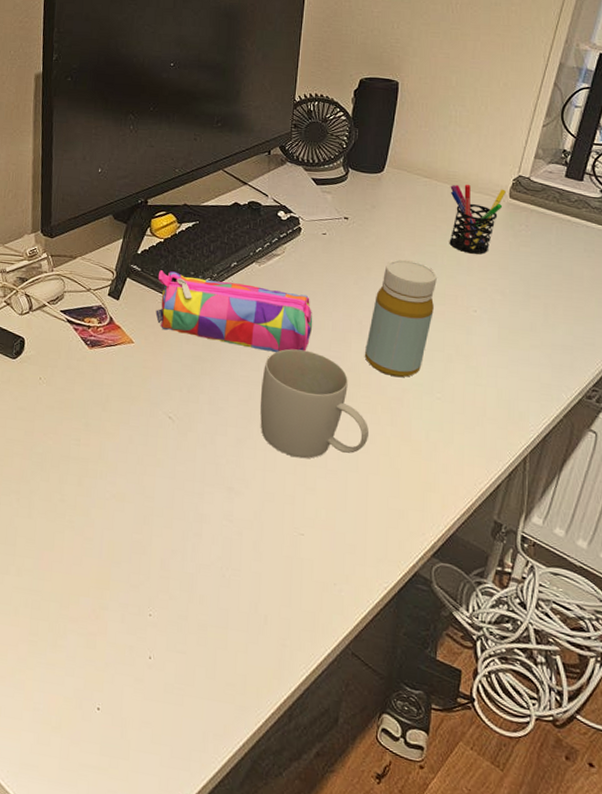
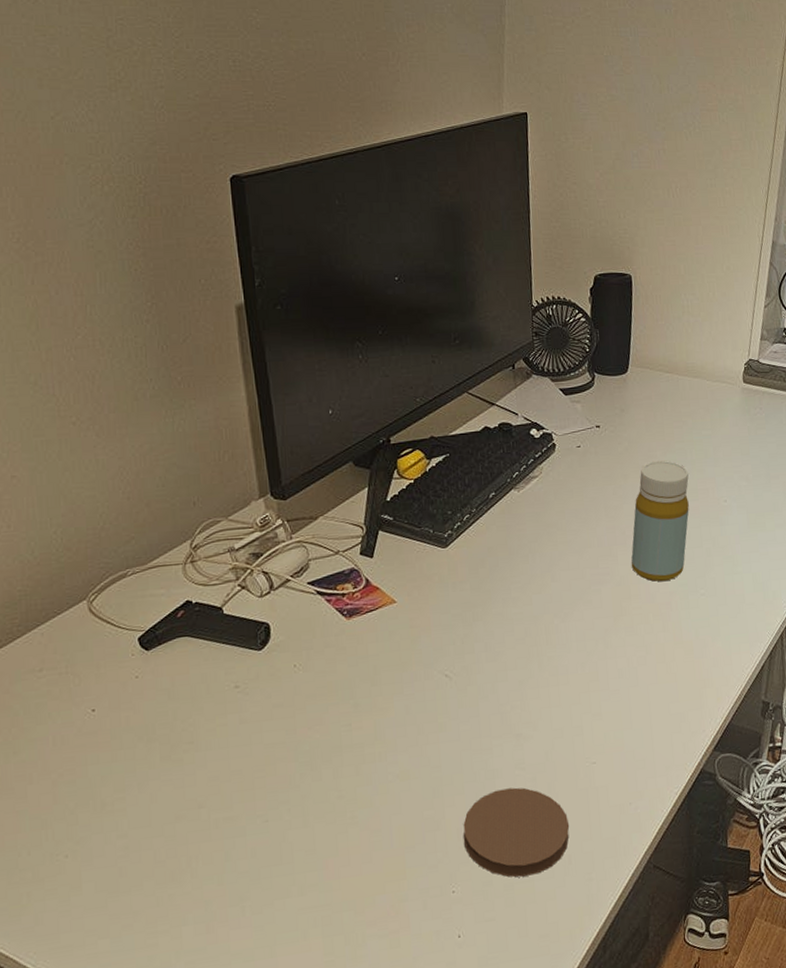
pencil case: present [155,270,313,353] -> none [412,514,579,582]
coaster: none [165,533,270,624] -> present [463,787,570,877]
mug: present [260,348,368,459] -> none [536,572,644,687]
pen holder: present [449,184,507,255] -> none [690,374,741,445]

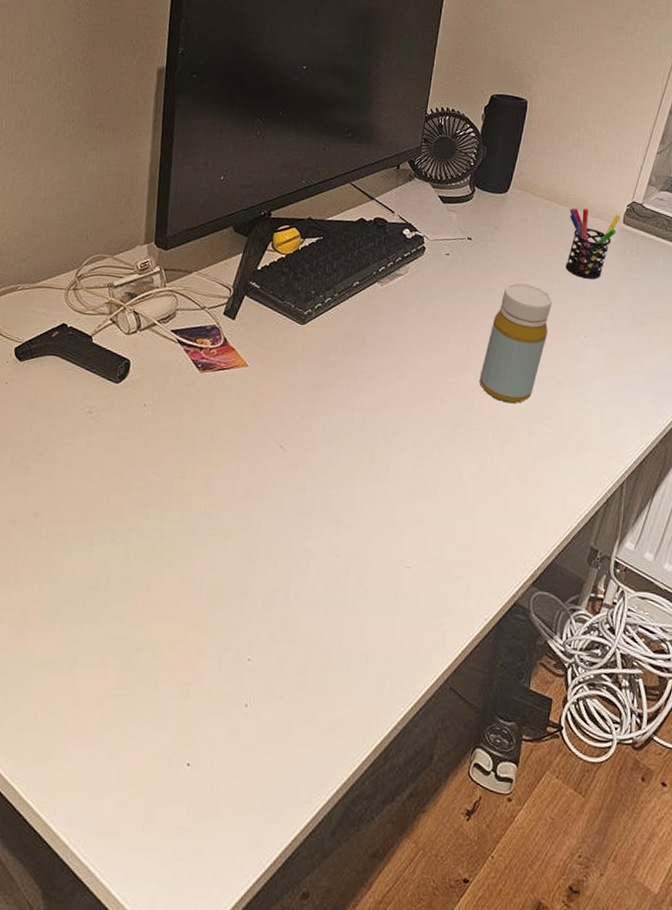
coaster: present [463,787,570,877] -> none [268,570,373,665]
pen holder: none [690,374,741,445] -> present [565,208,621,280]

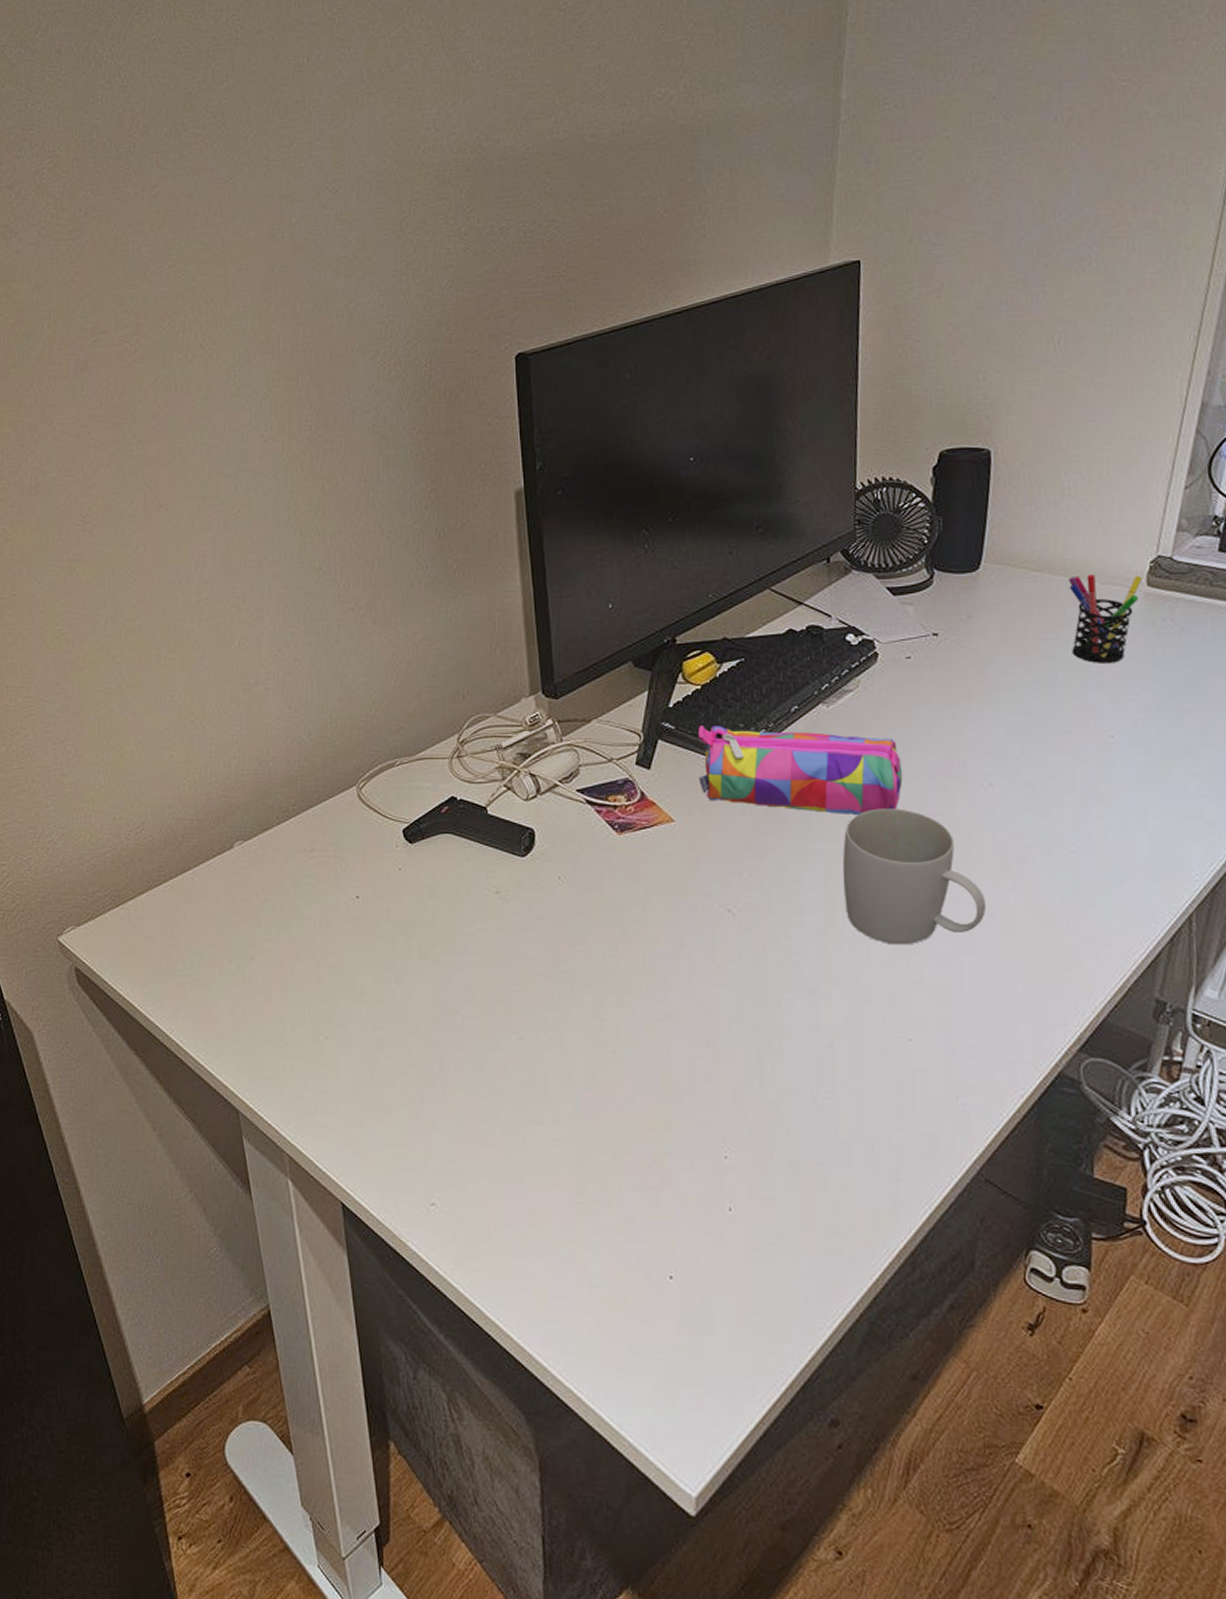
pencil case: none [272,288,432,378] -> present [697,725,903,816]
mug: none [373,373,479,489] -> present [843,808,986,945]
bottle: present [479,282,552,404] -> none [972,680,1060,831]

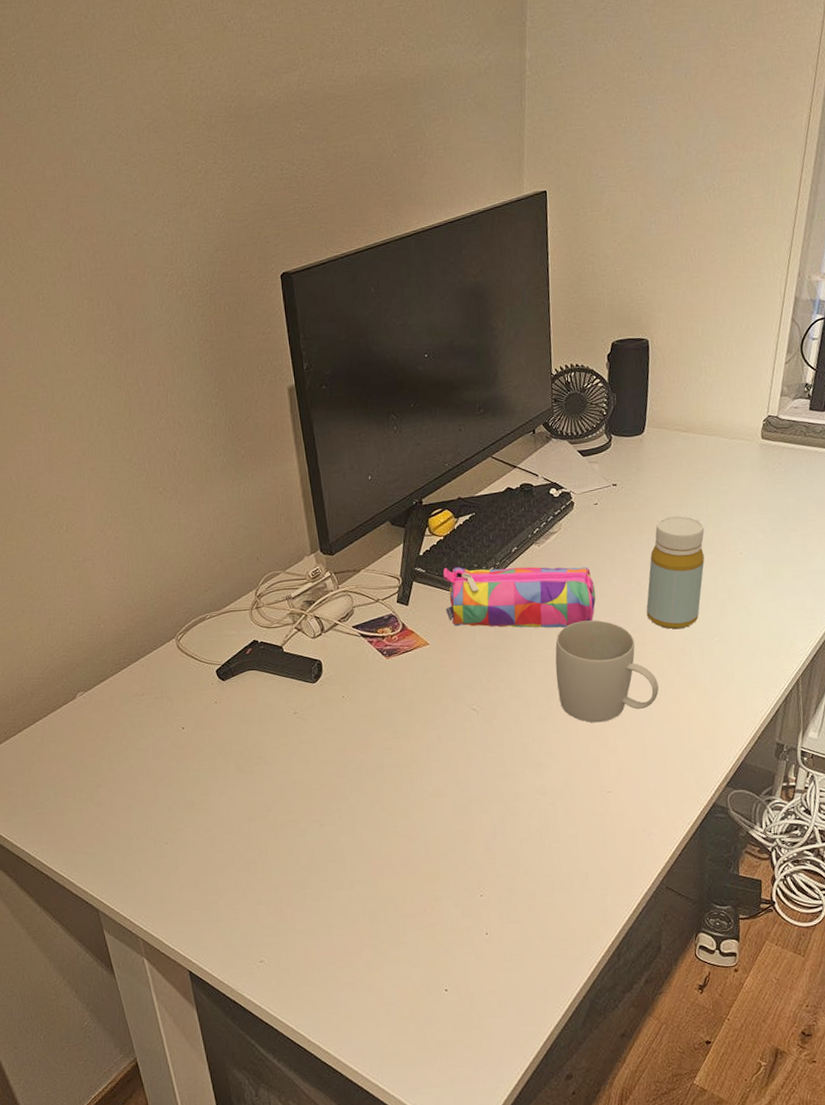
bottle: none [972,680,1060,831] -> present [646,515,705,630]
pen holder: present [1068,573,1143,665] -> none [707,431,759,500]

